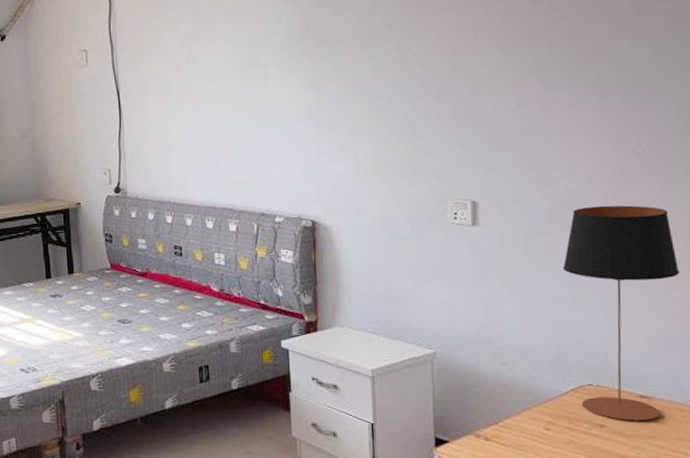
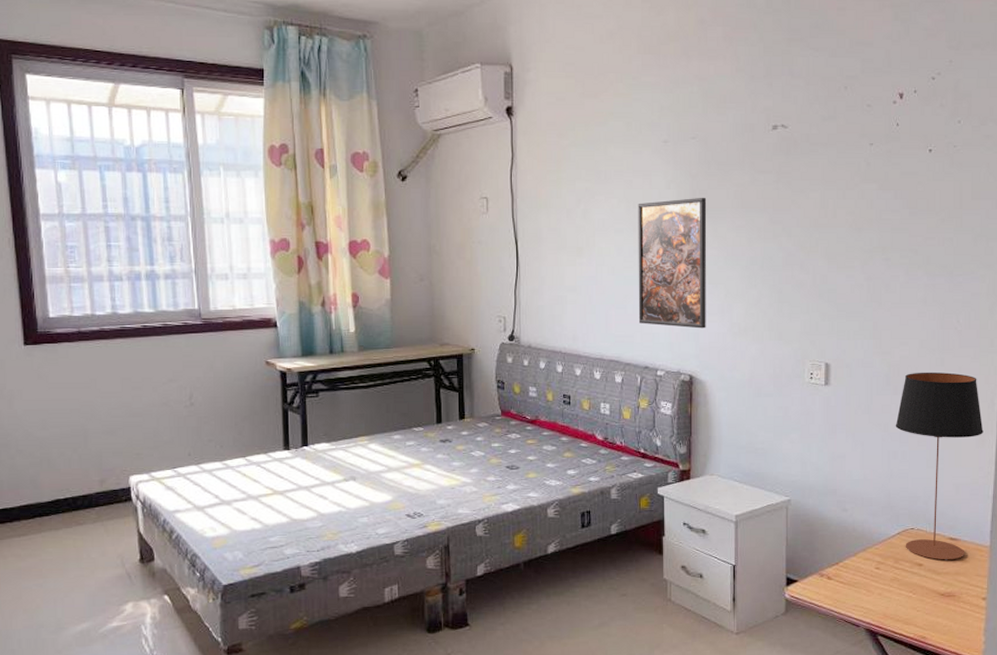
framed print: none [245,29,328,171] -> present [638,197,707,329]

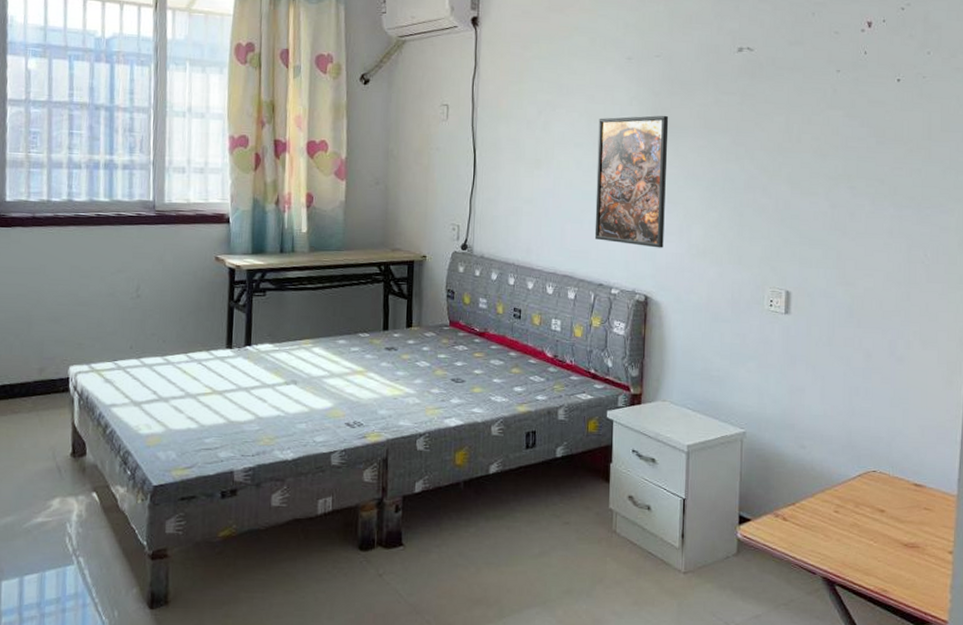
table lamp: present [895,372,983,560] -> none [858,305,951,508]

